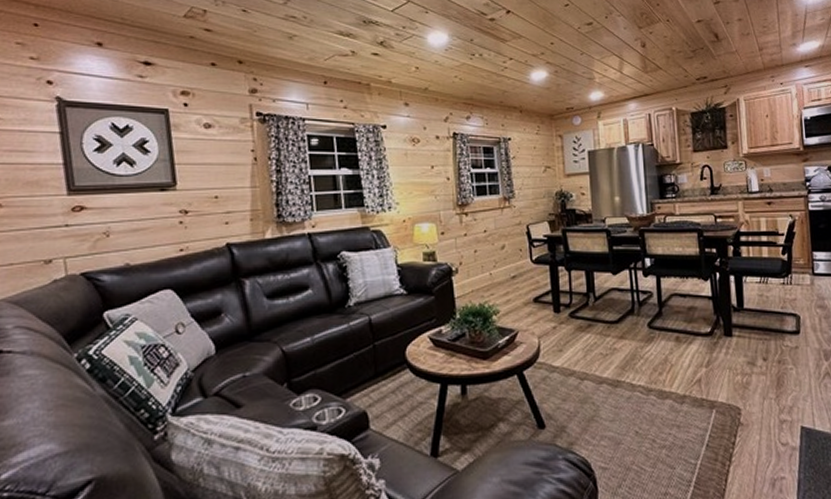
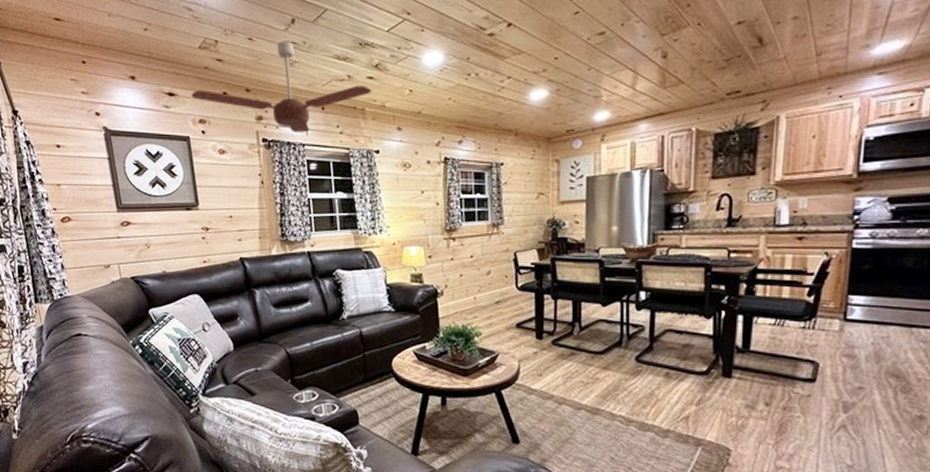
ceiling fan: none [172,14,377,106] -> present [191,41,372,132]

